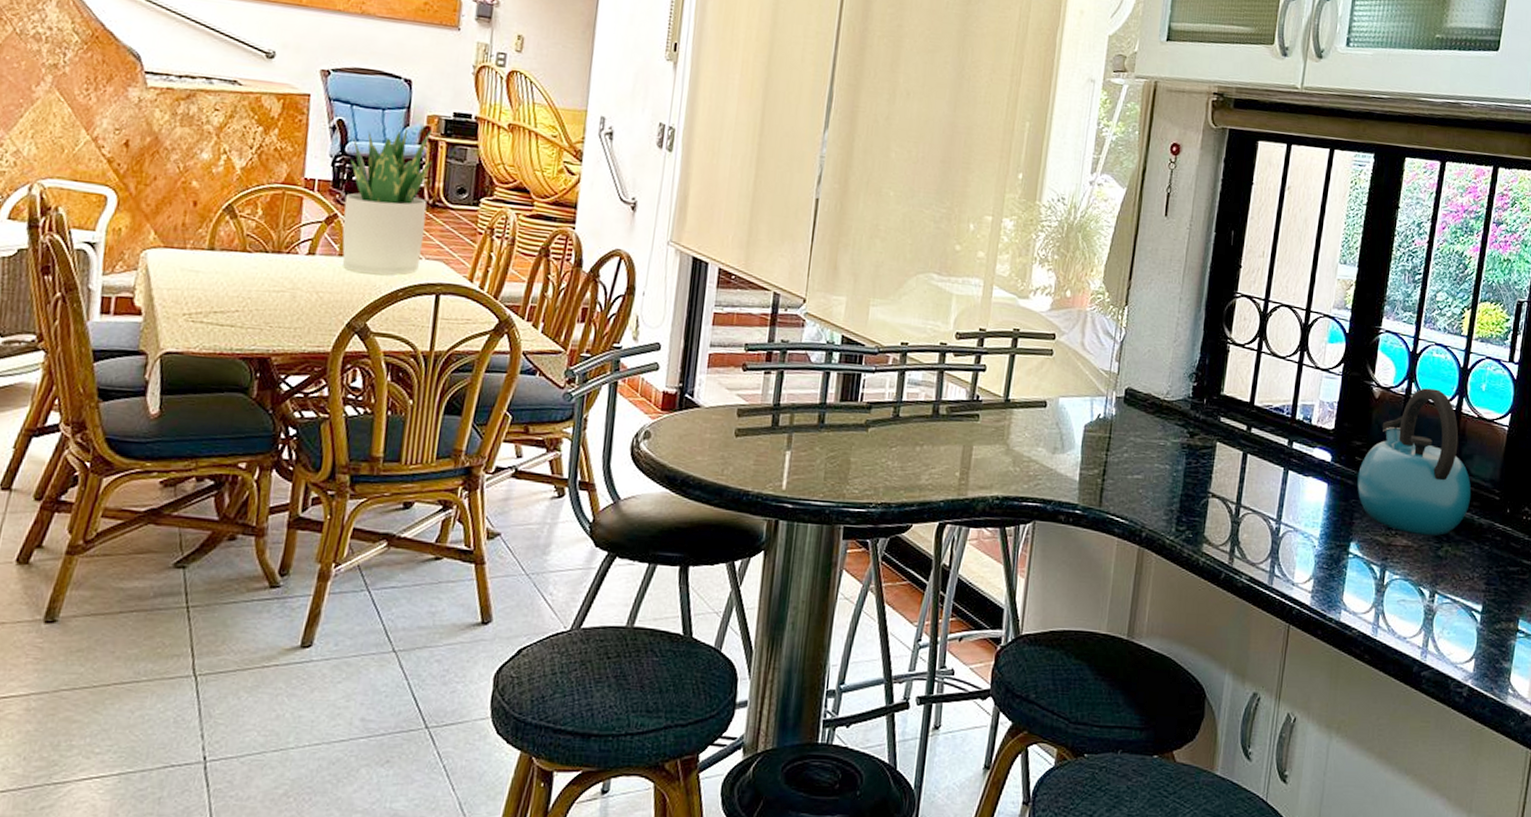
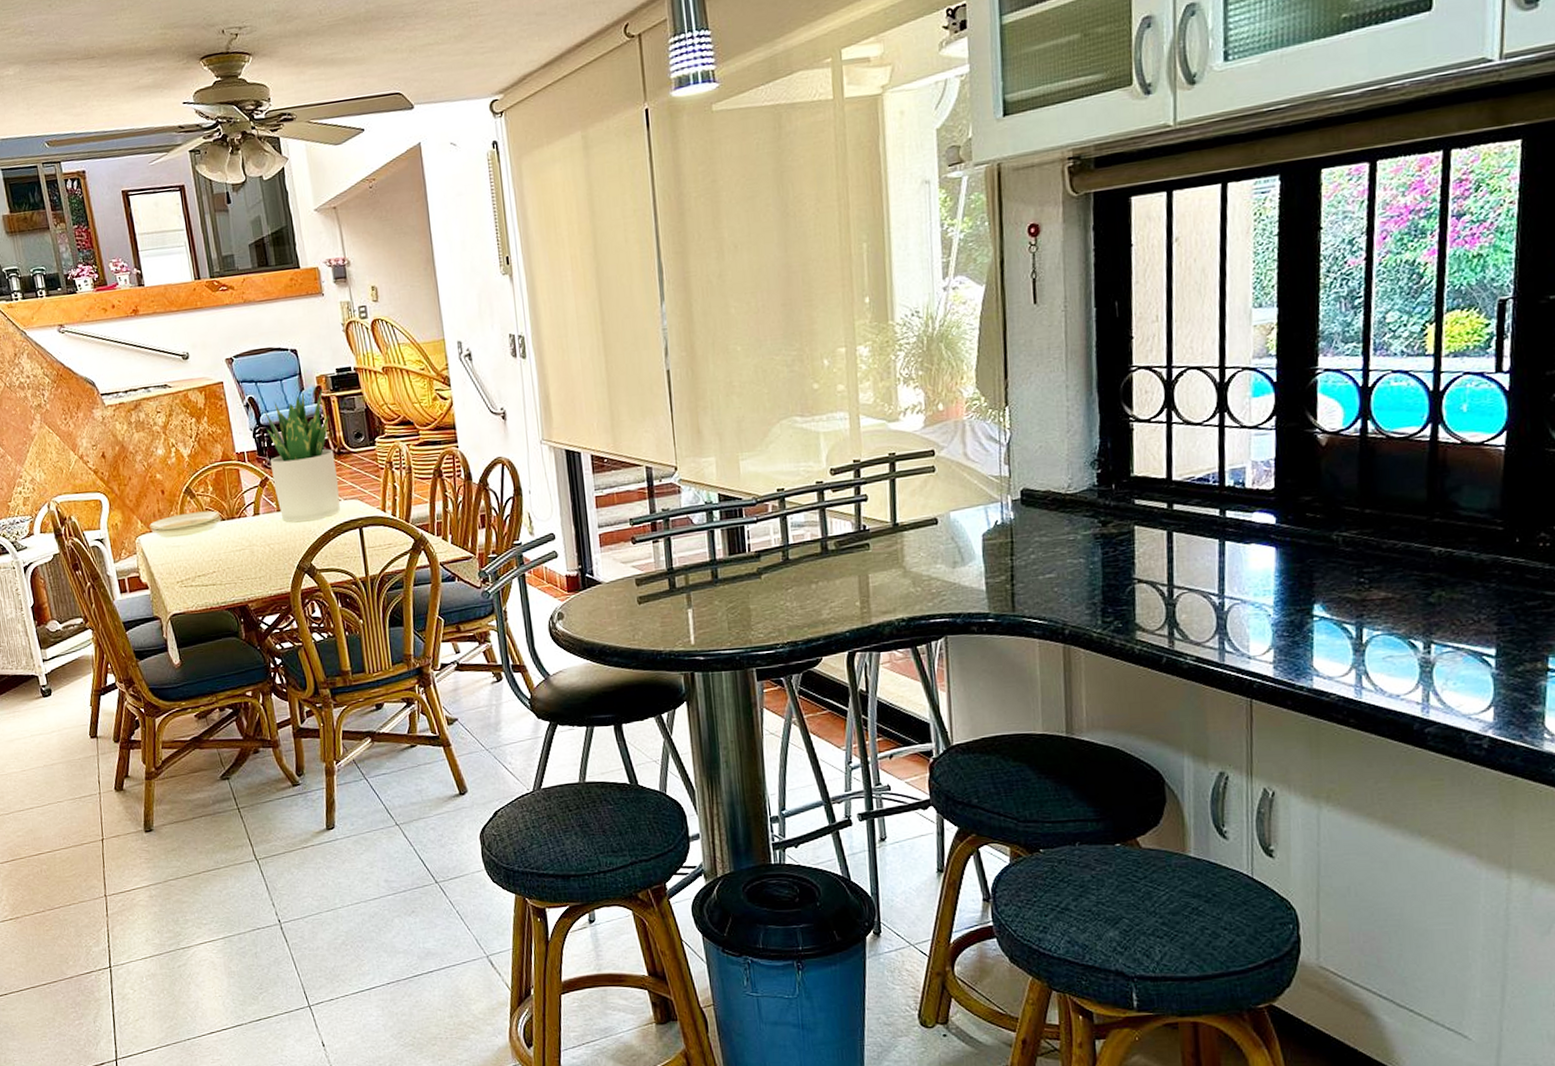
plate: none [164,233,265,262] -> present [149,510,222,538]
kettle: present [1357,388,1472,537] -> none [1312,421,1465,585]

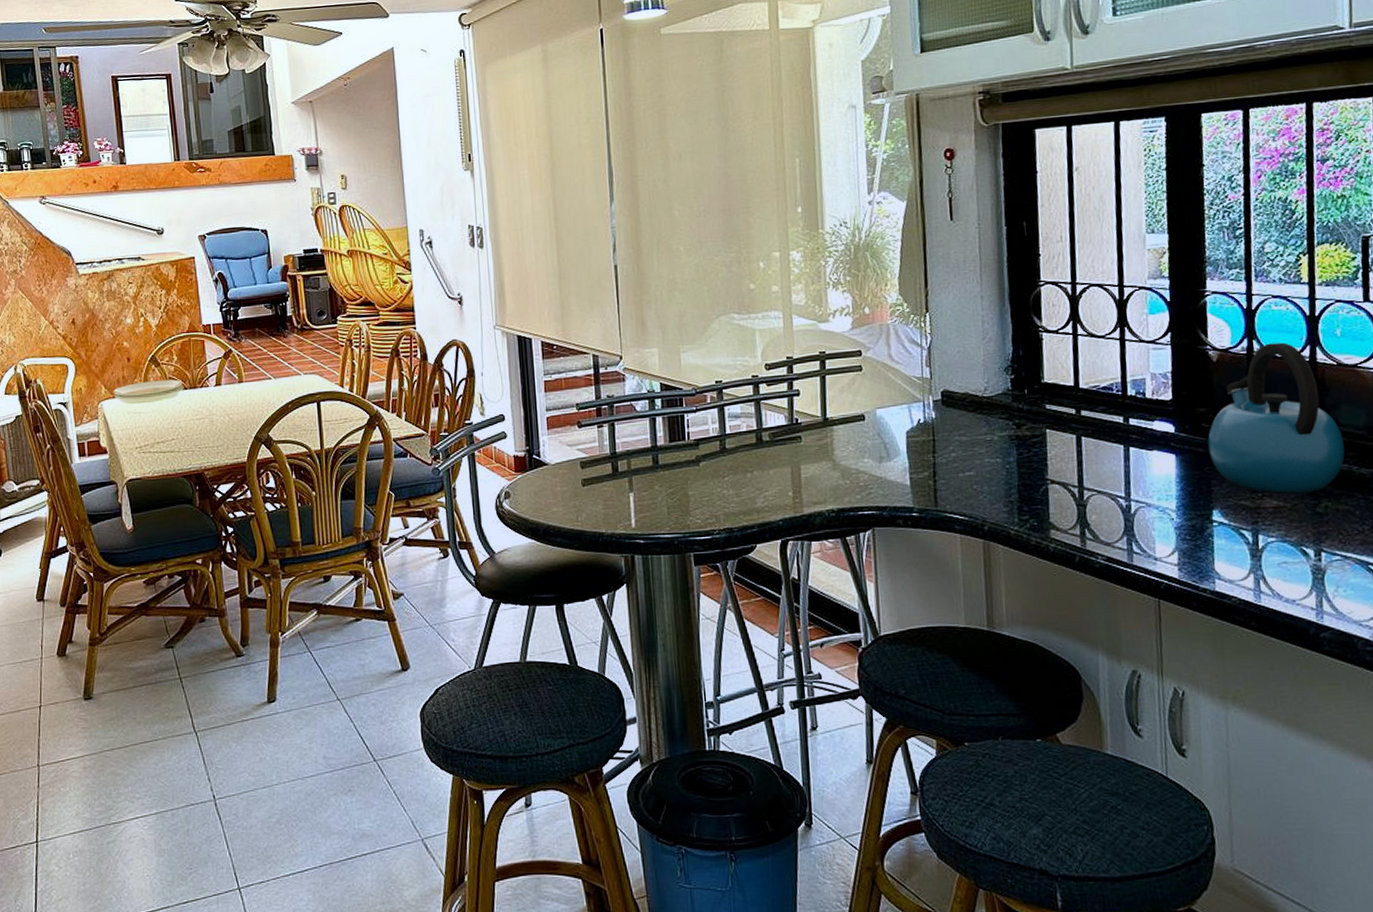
planter: present [264,388,340,523] -> none [232,267,300,395]
kettle: none [1312,421,1465,585] -> present [1208,342,1346,495]

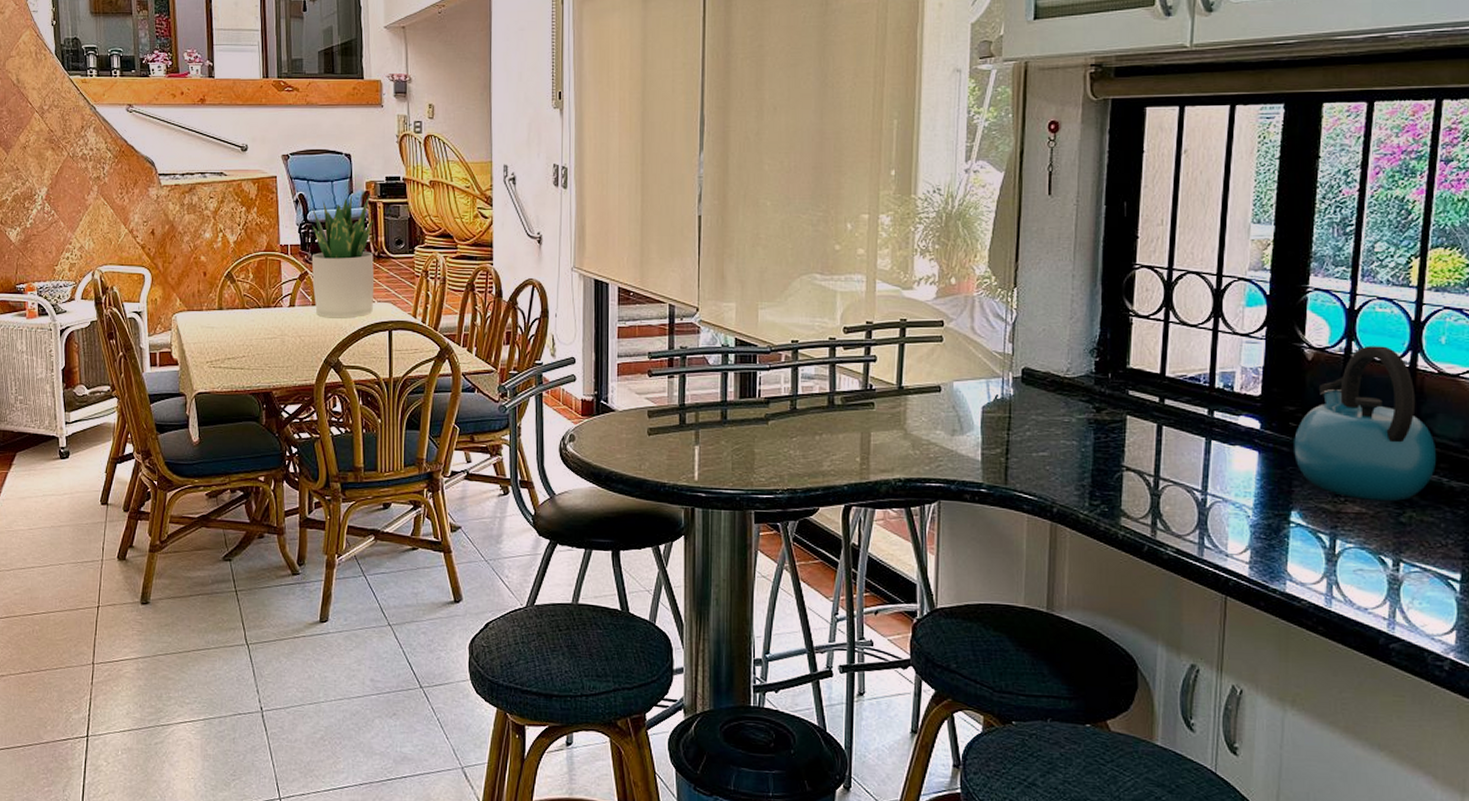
plate: present [113,379,184,404] -> none [188,297,258,319]
planter: none [232,267,300,395] -> present [311,193,375,319]

